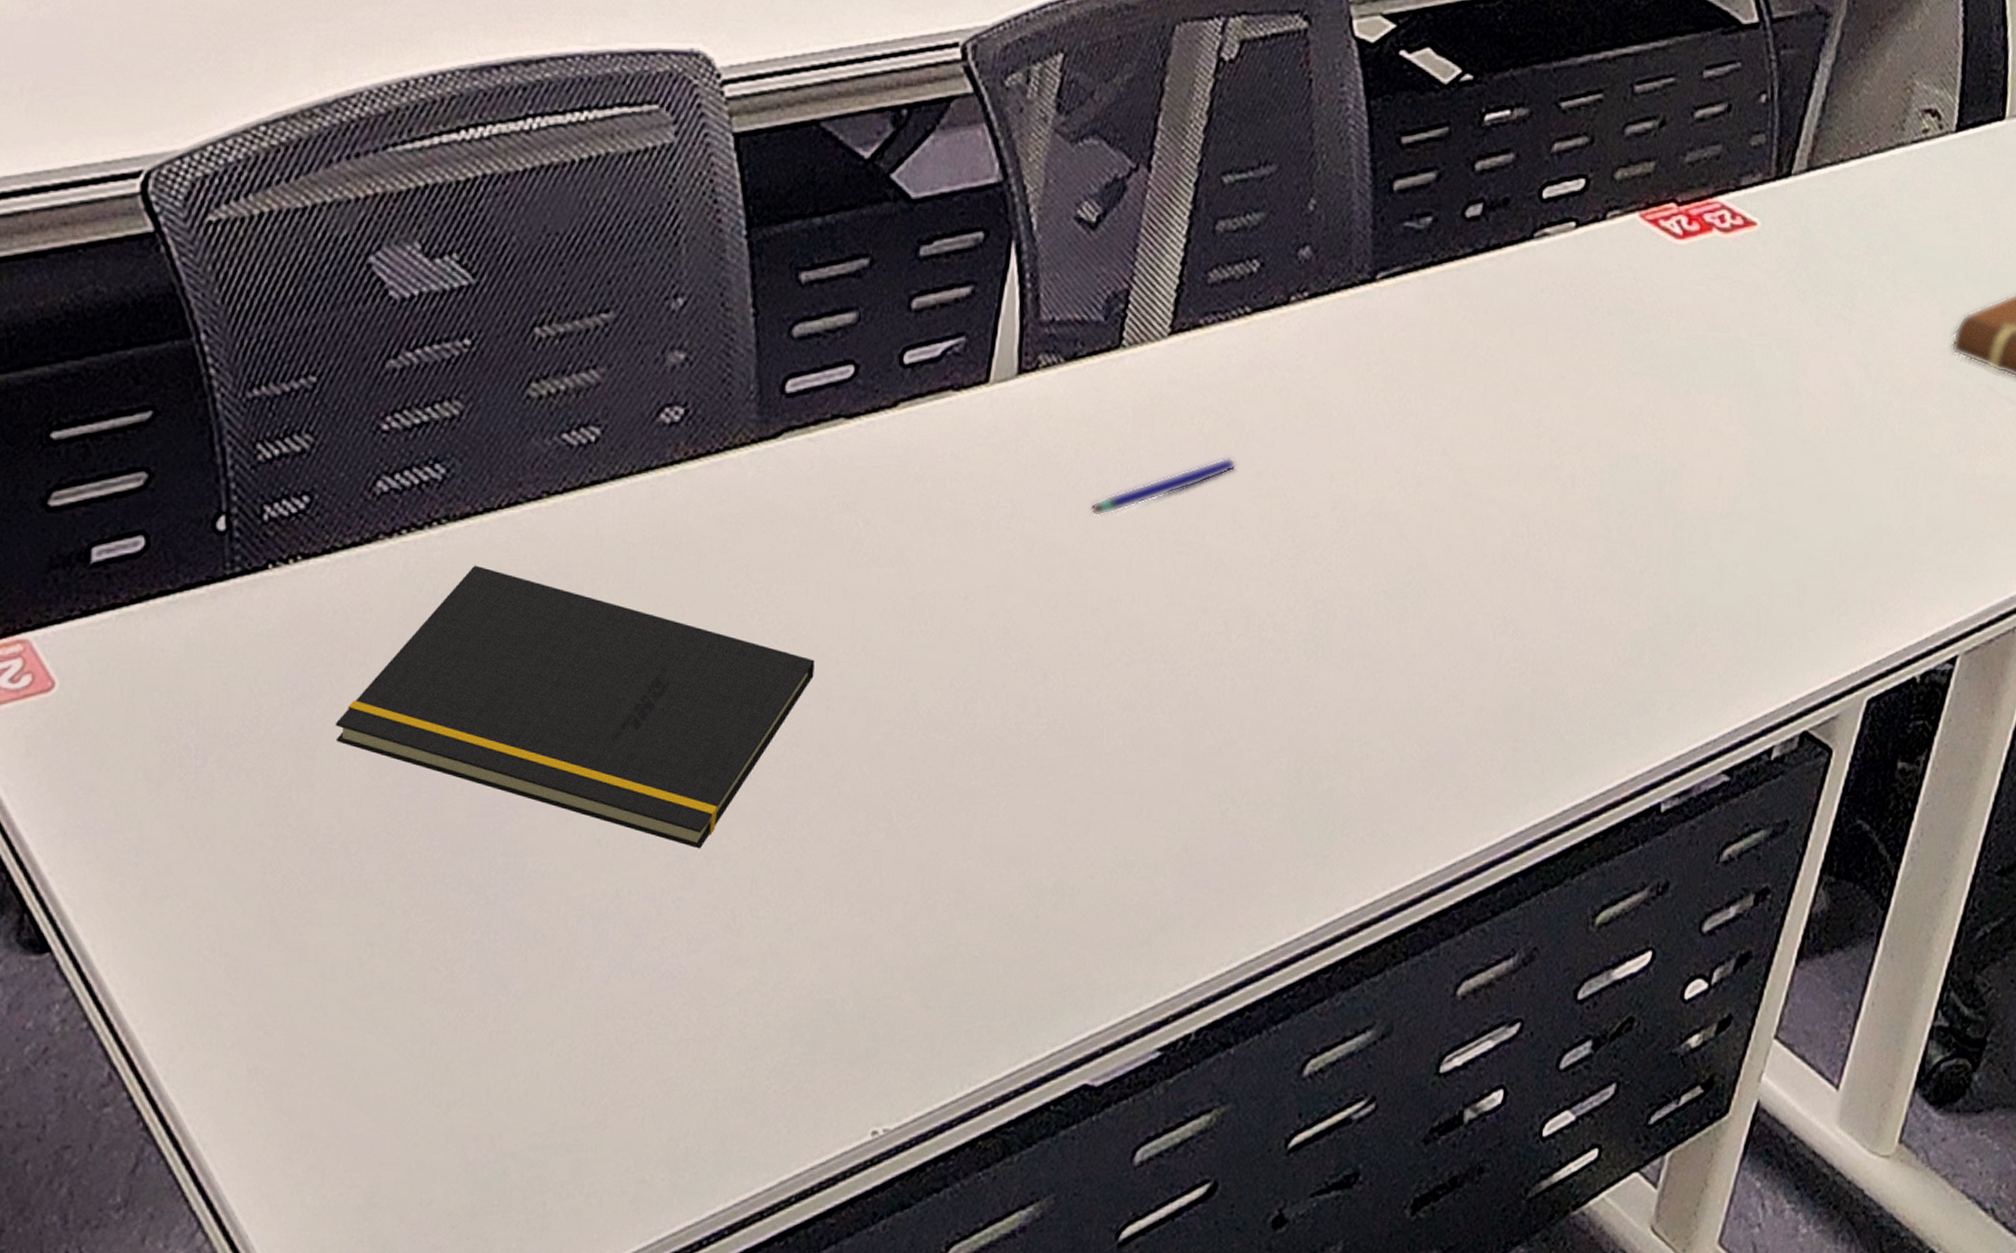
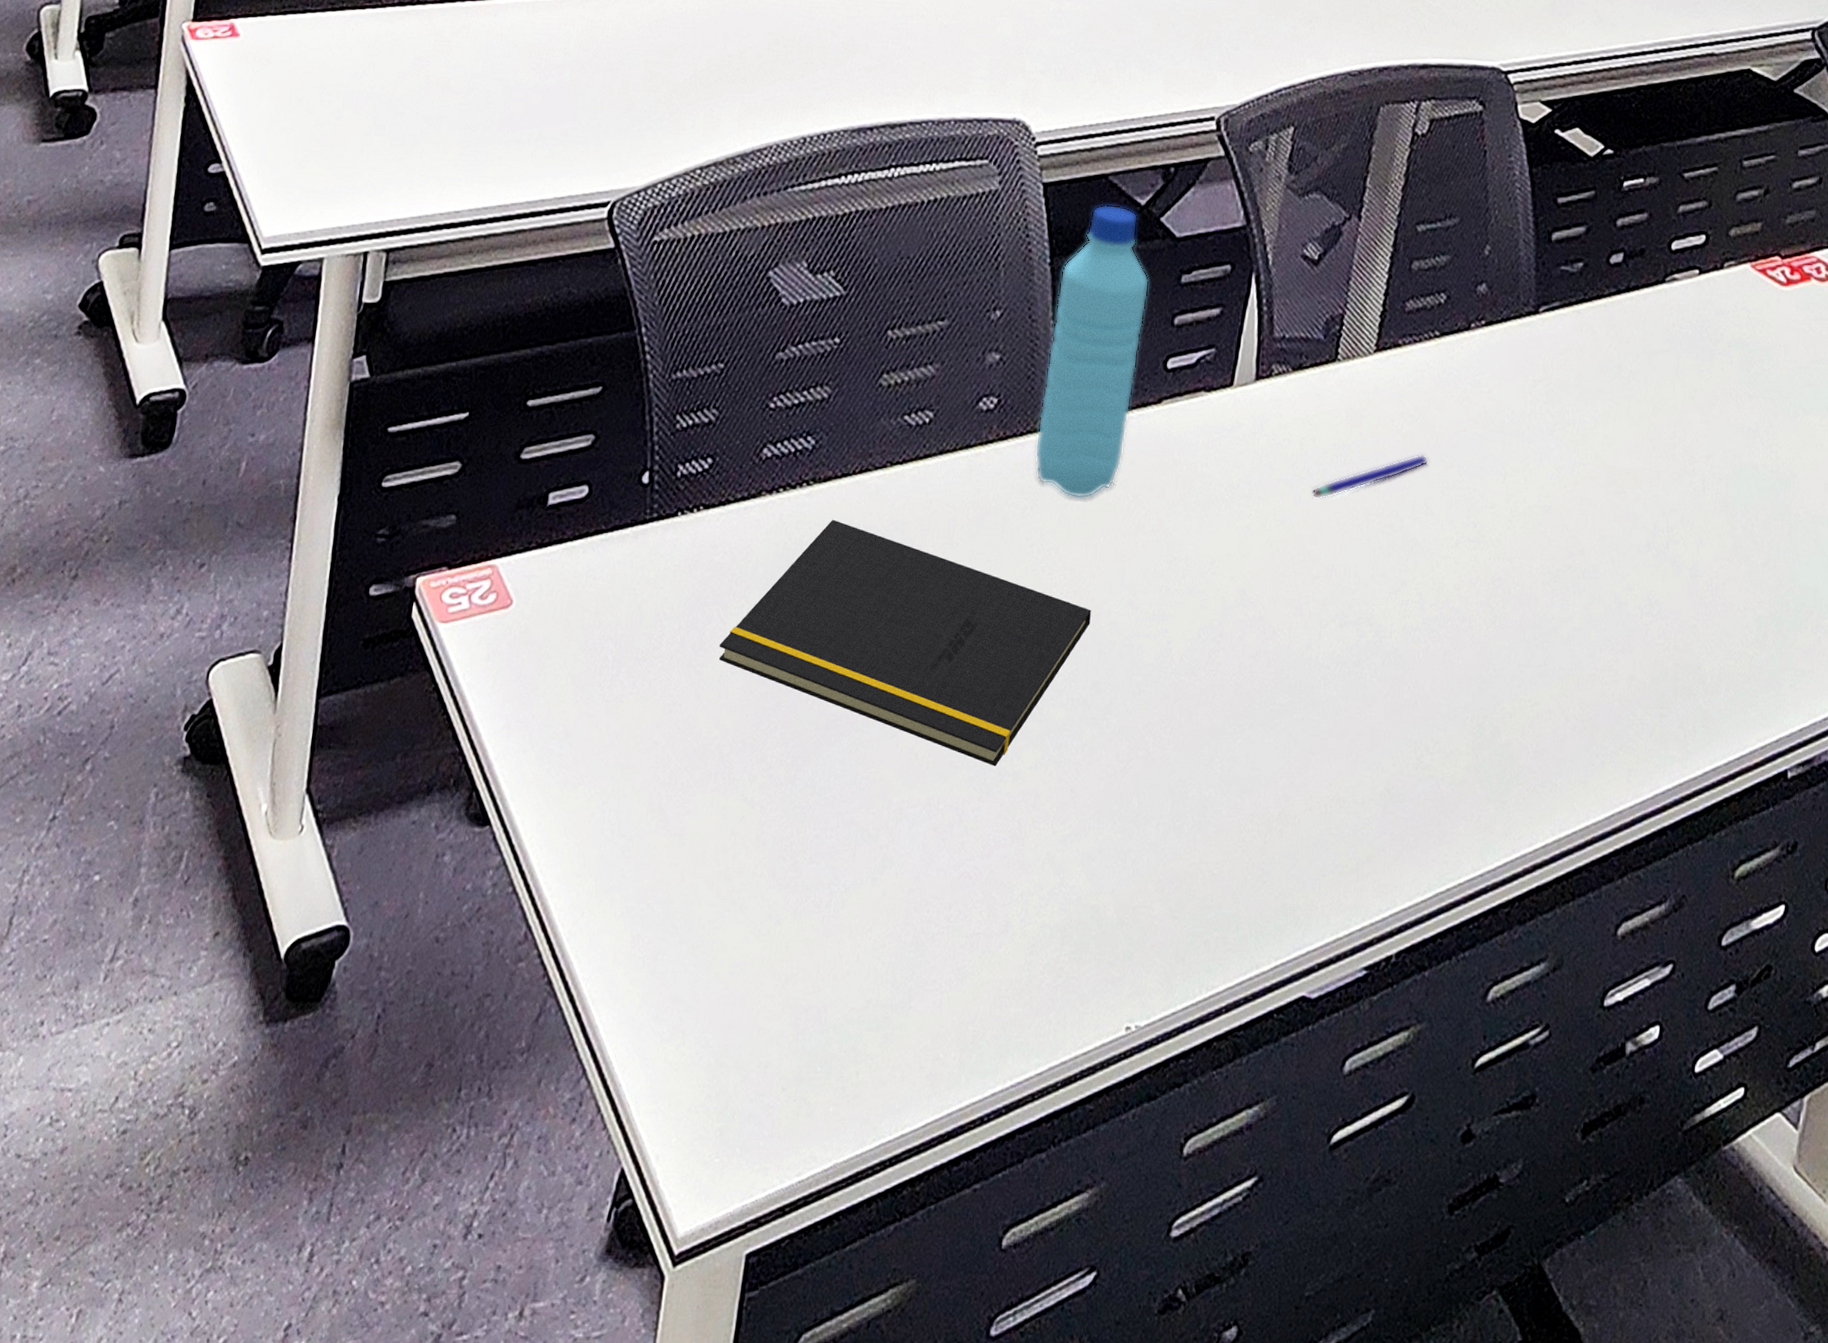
water bottle: none [735,158,878,527] -> present [1034,204,1150,499]

